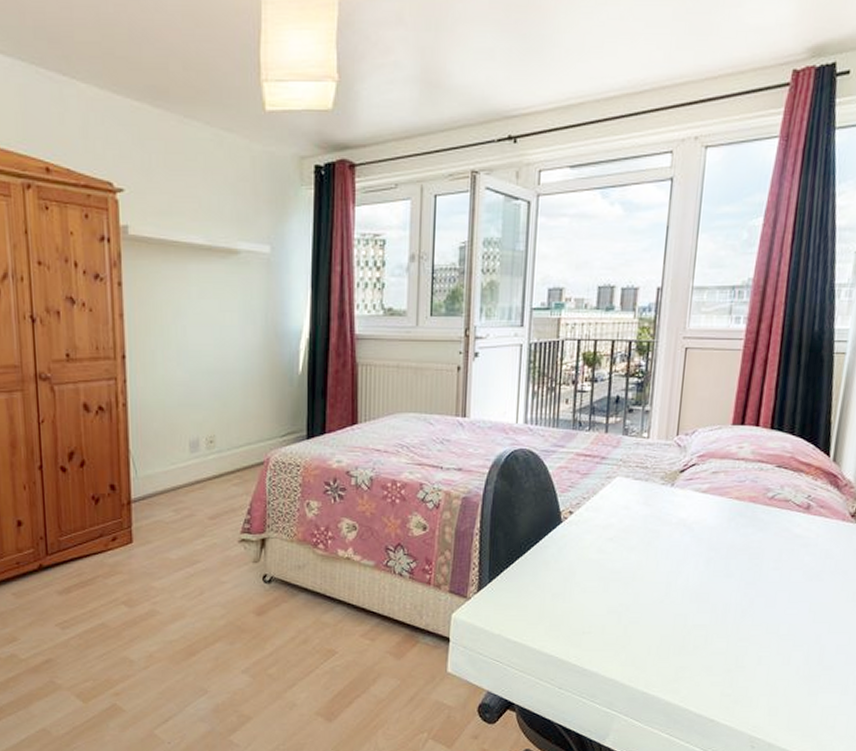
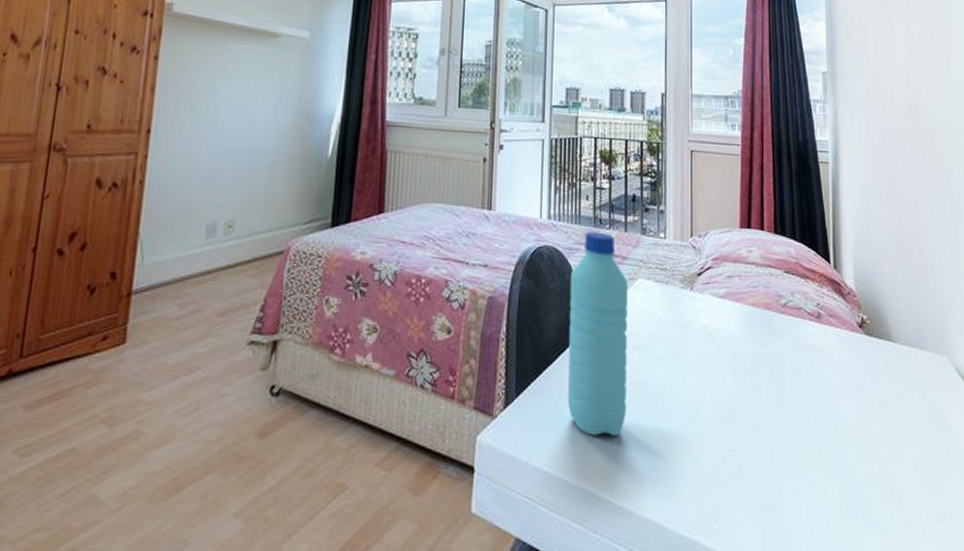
water bottle: none [538,434,605,614] -> present [567,231,628,437]

